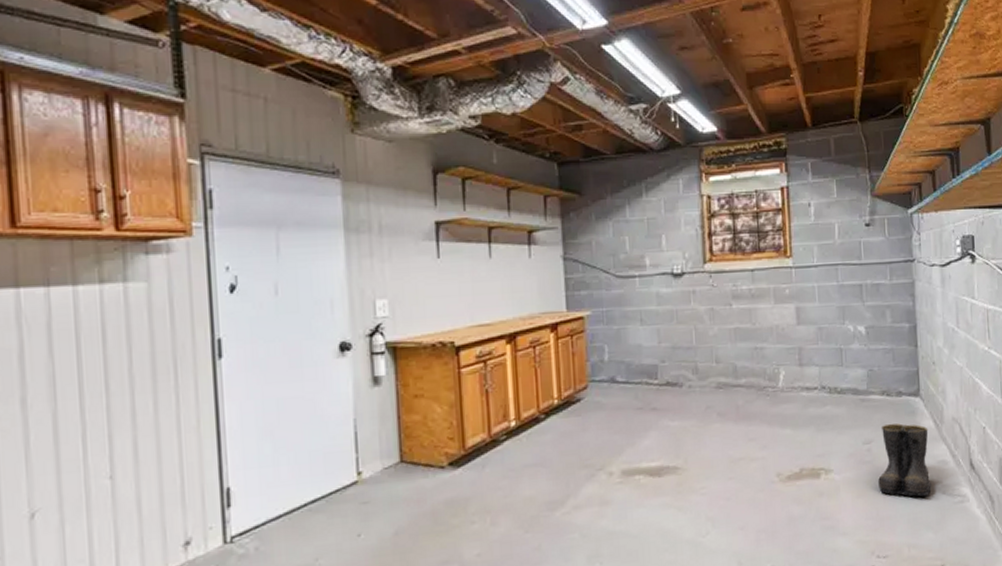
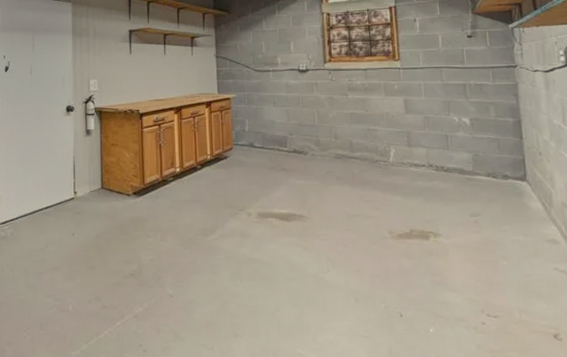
boots: present [878,423,932,497] -> none [486,201,542,269]

